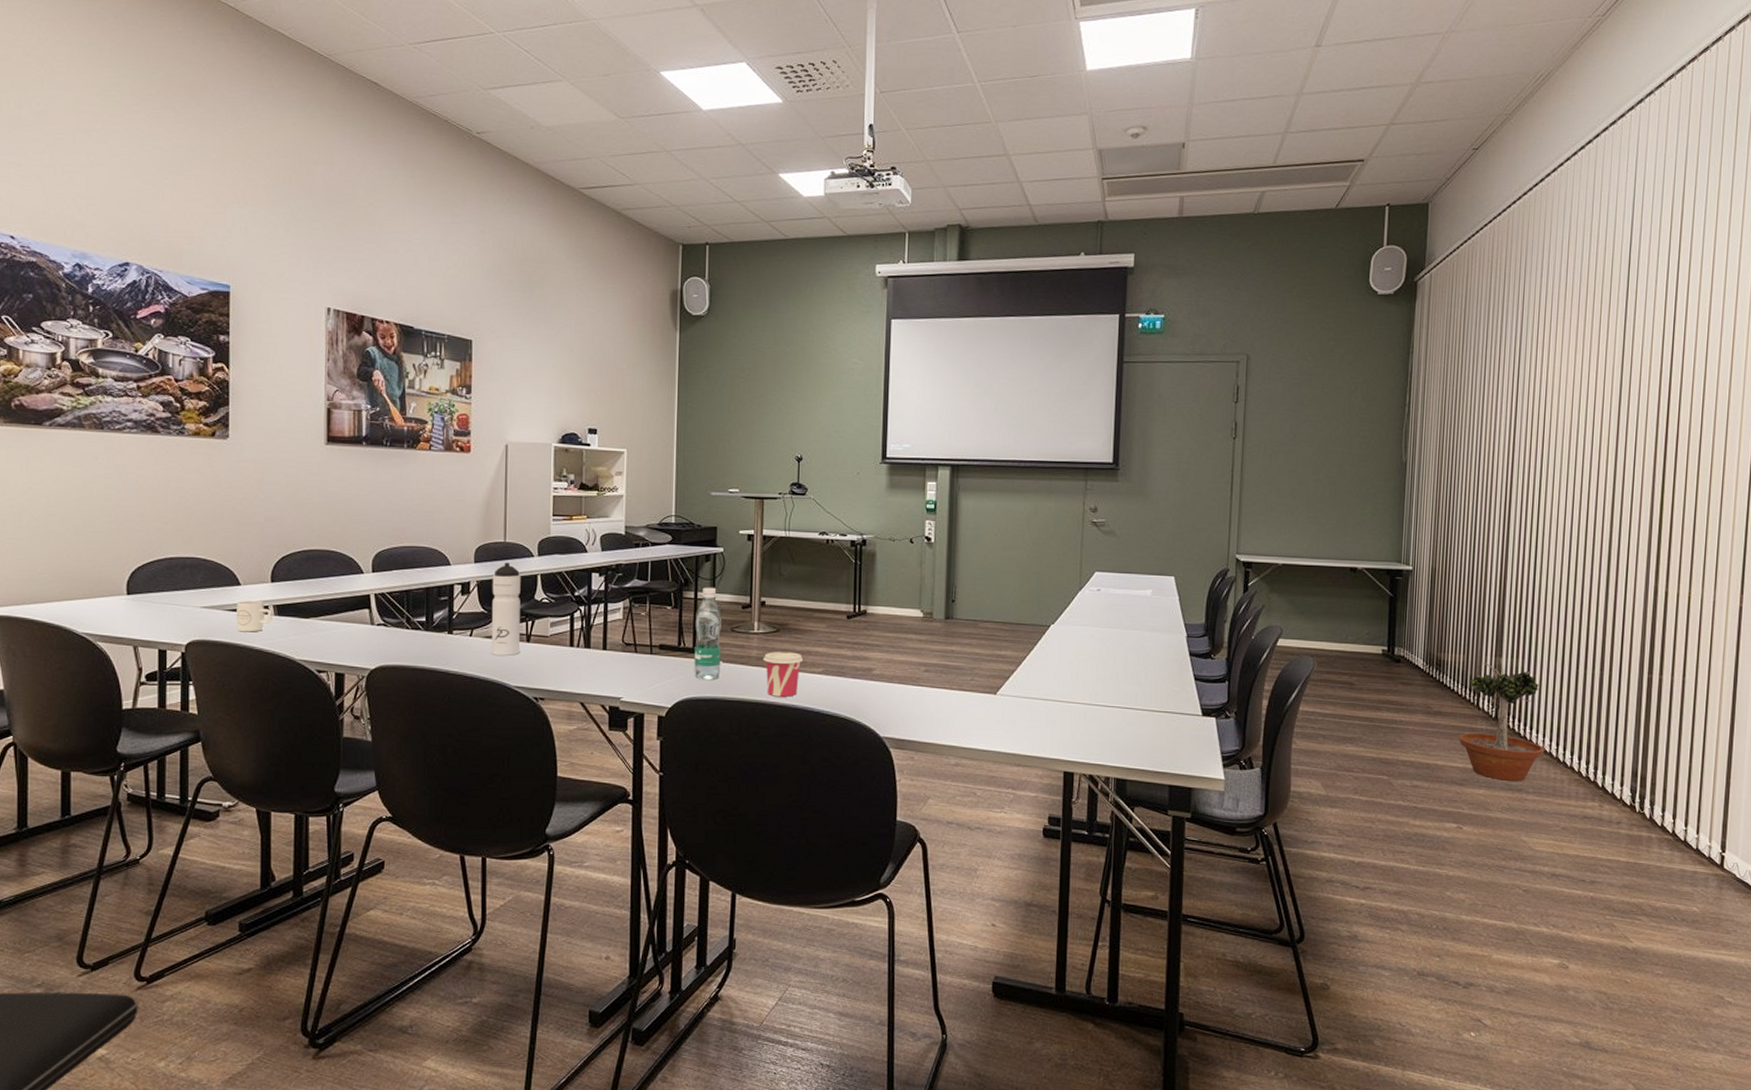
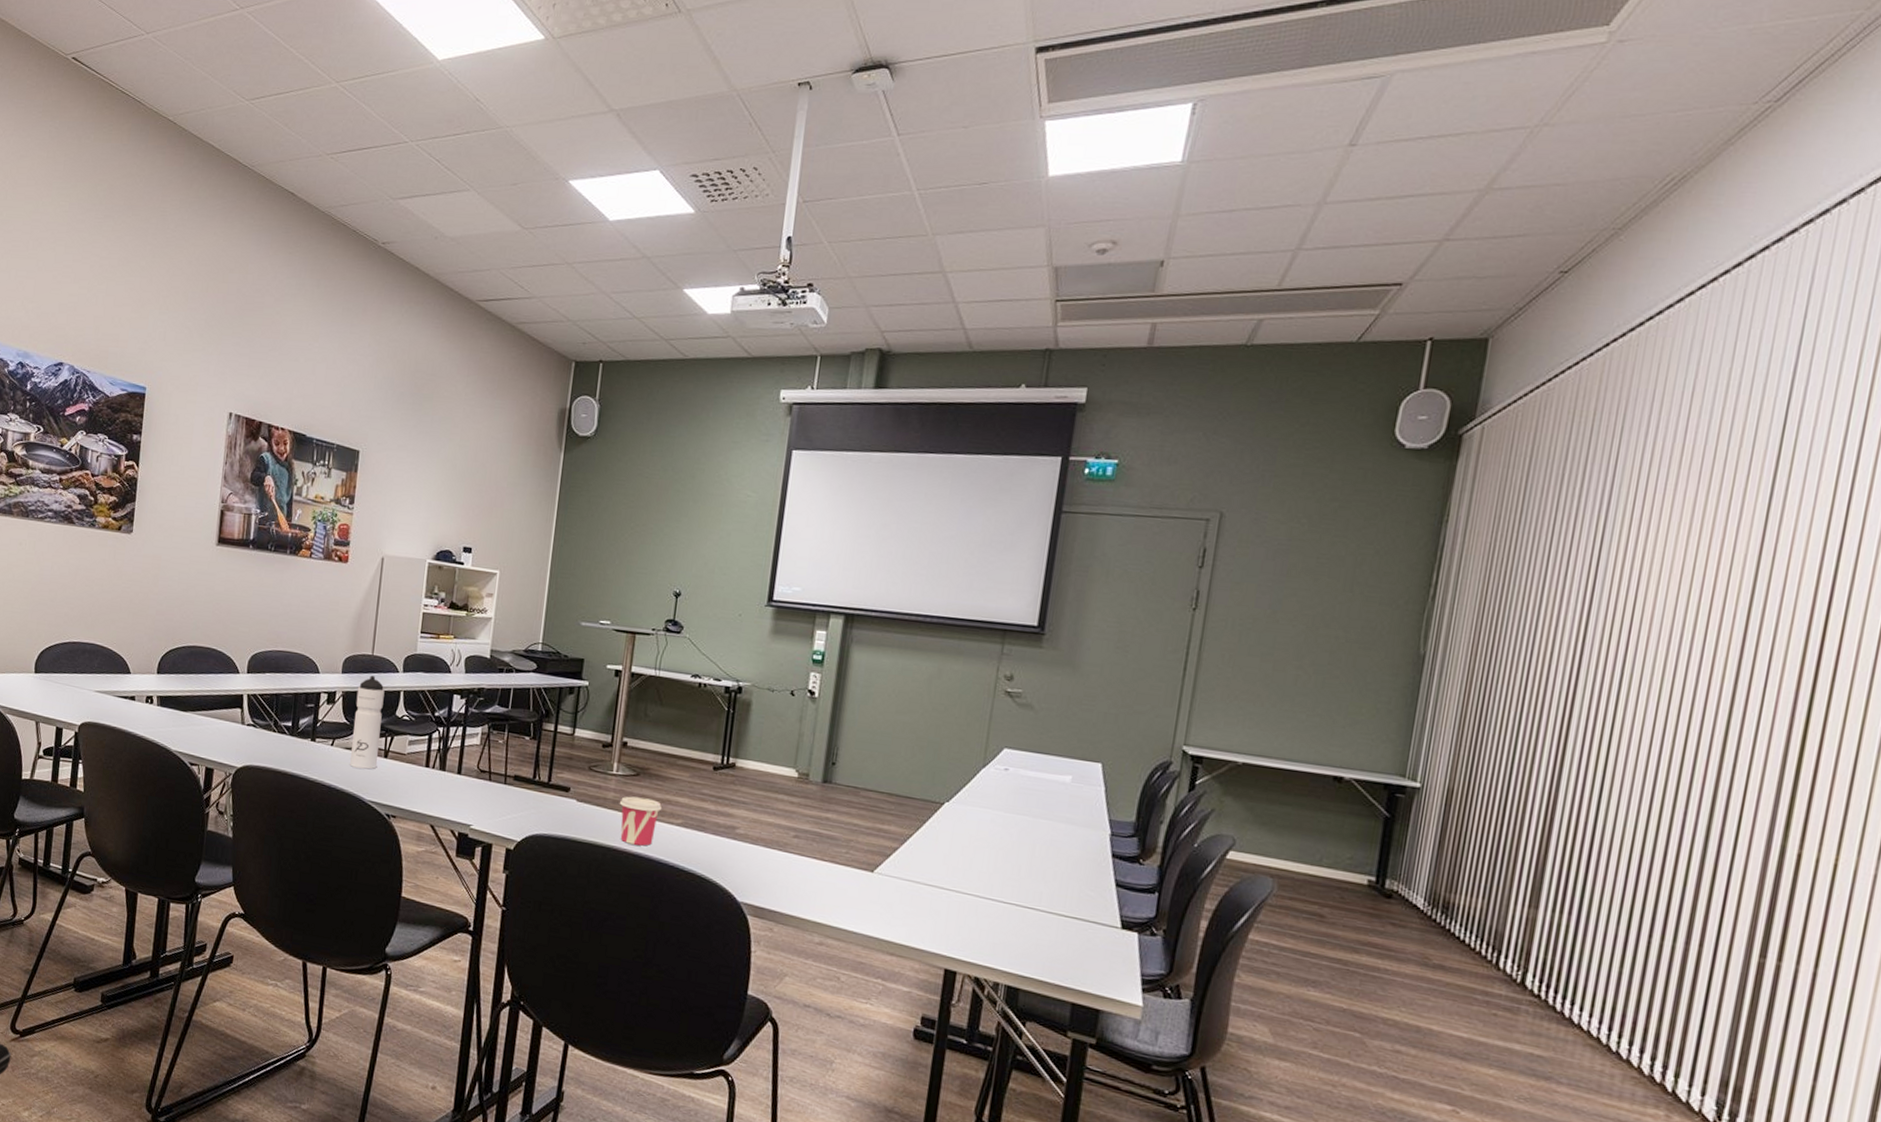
mug: present [236,600,272,632] -> none [123,689,156,720]
bottle: present [694,587,723,681] -> none [546,720,582,819]
potted tree: present [1458,657,1545,781] -> none [1465,909,1592,1068]

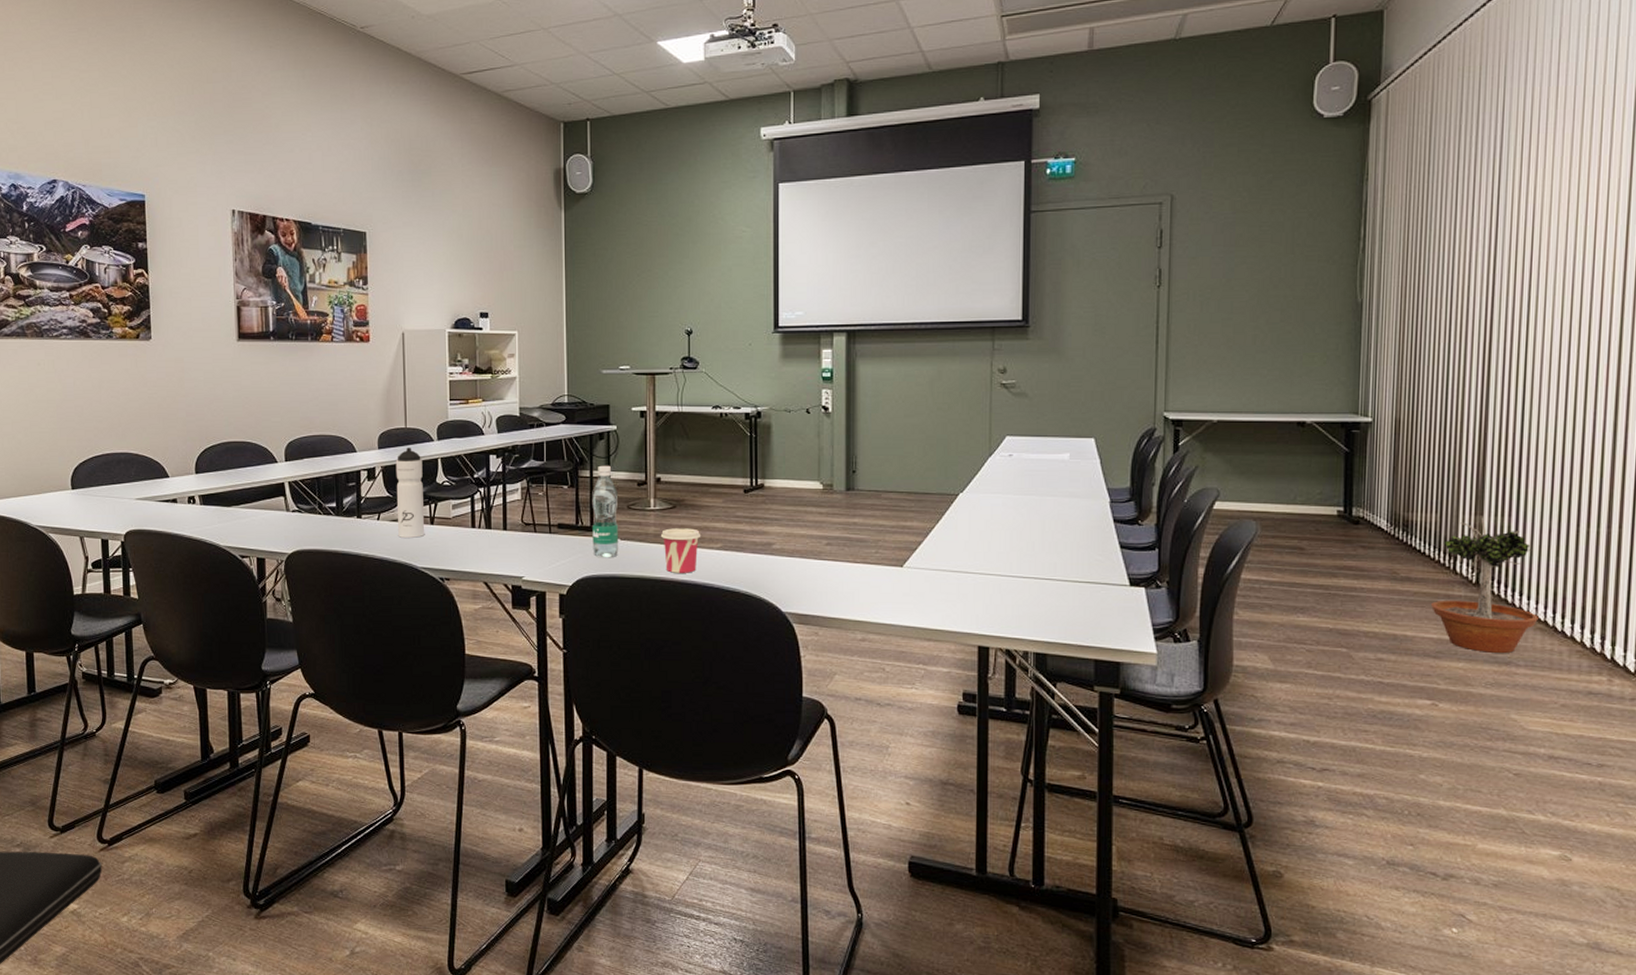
bottle: none [546,720,582,819] -> present [592,465,619,558]
potted tree: none [1465,909,1592,1068] -> present [1431,515,1539,653]

